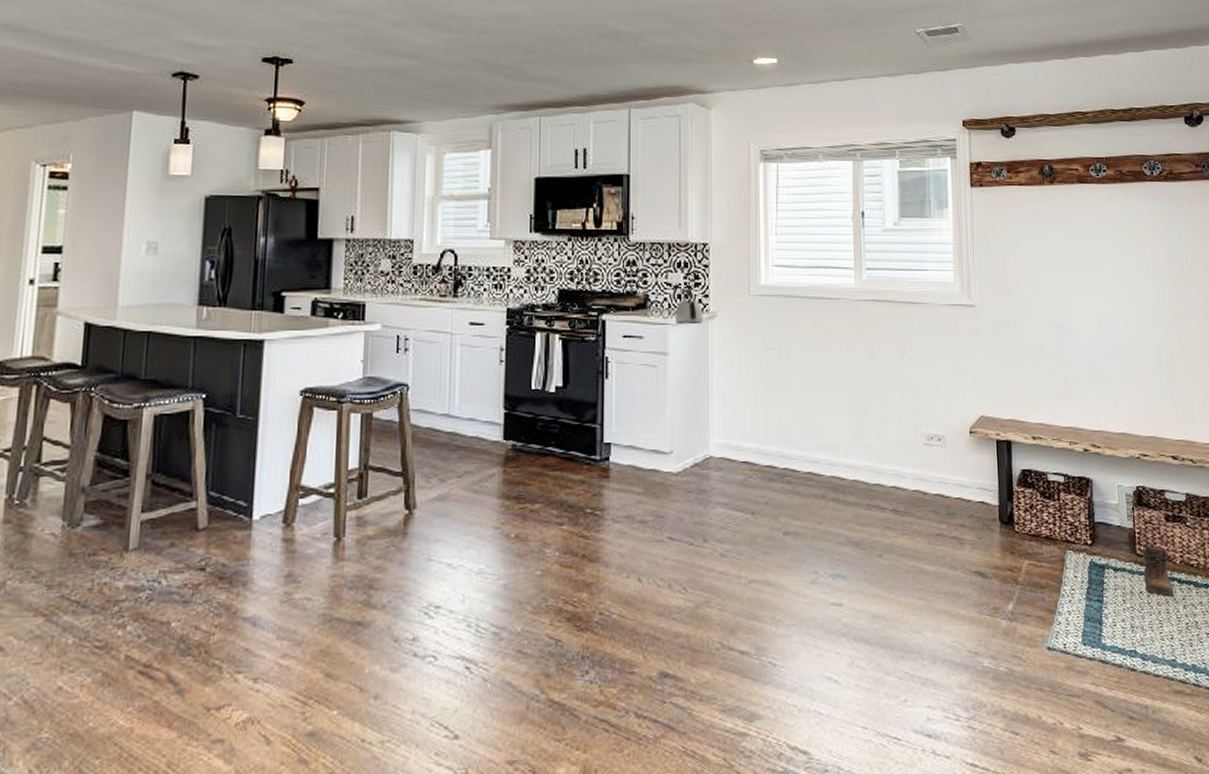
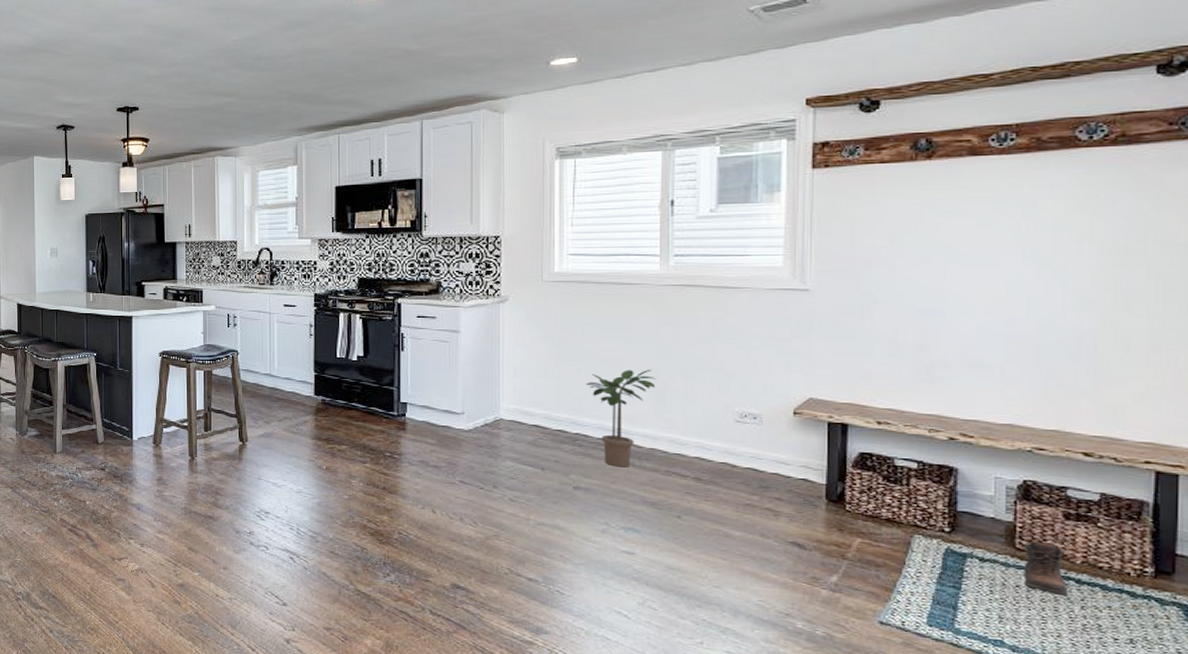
kettle: present [675,288,703,323] -> none [467,276,494,306]
potted plant: none [793,391,855,504] -> present [586,369,656,468]

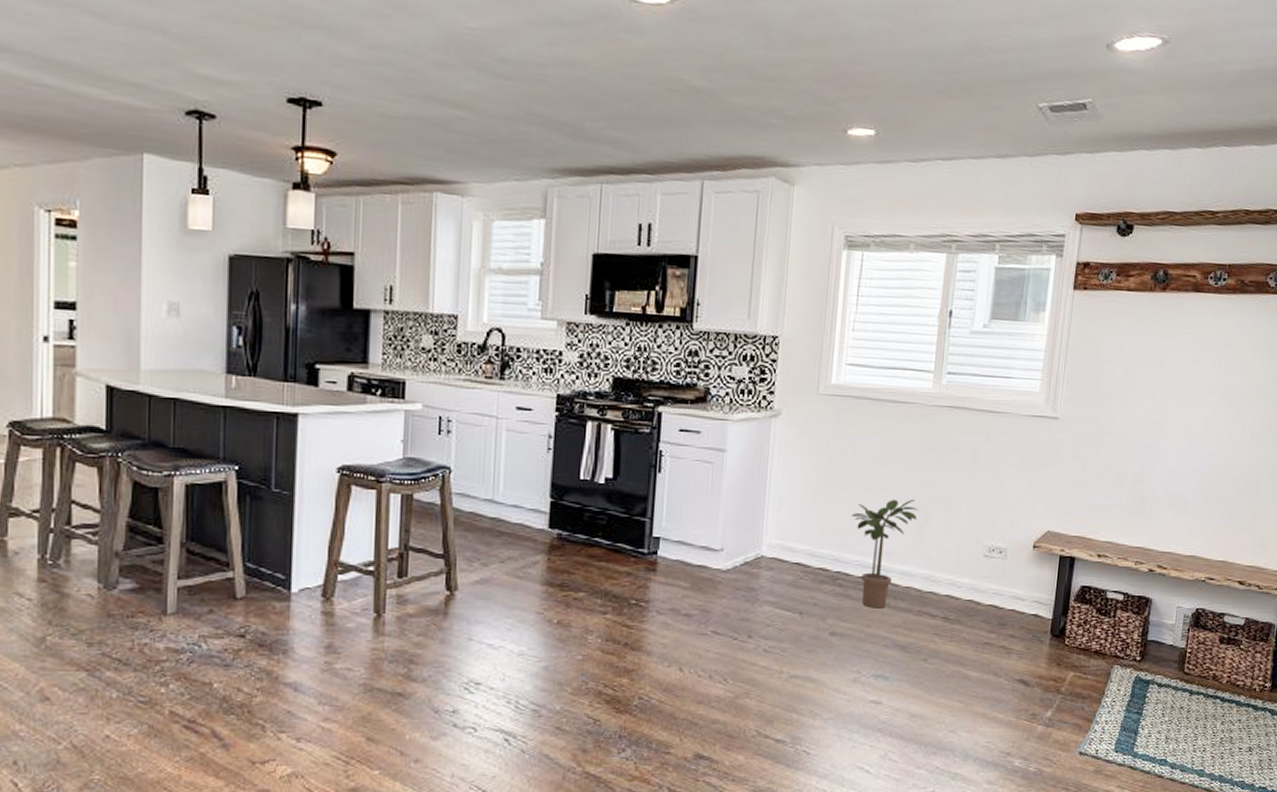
boot: present [1023,540,1069,597] -> none [1186,664,1217,714]

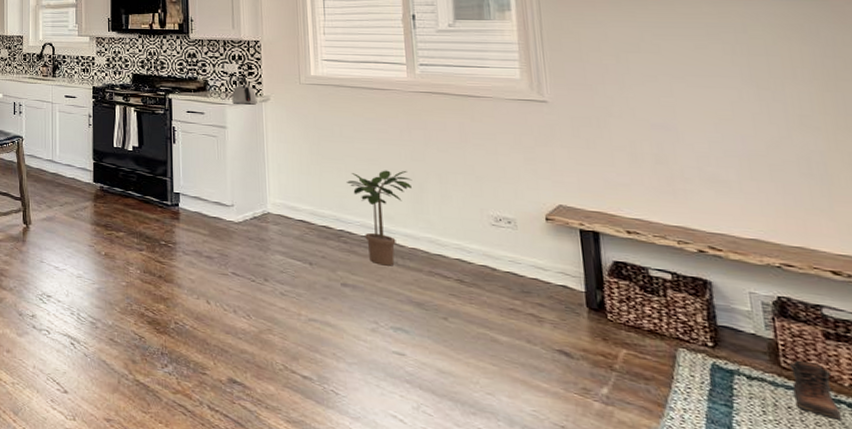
kettle: none [736,383,767,421] -> present [232,76,257,105]
boot: none [1186,664,1217,714] -> present [789,359,844,422]

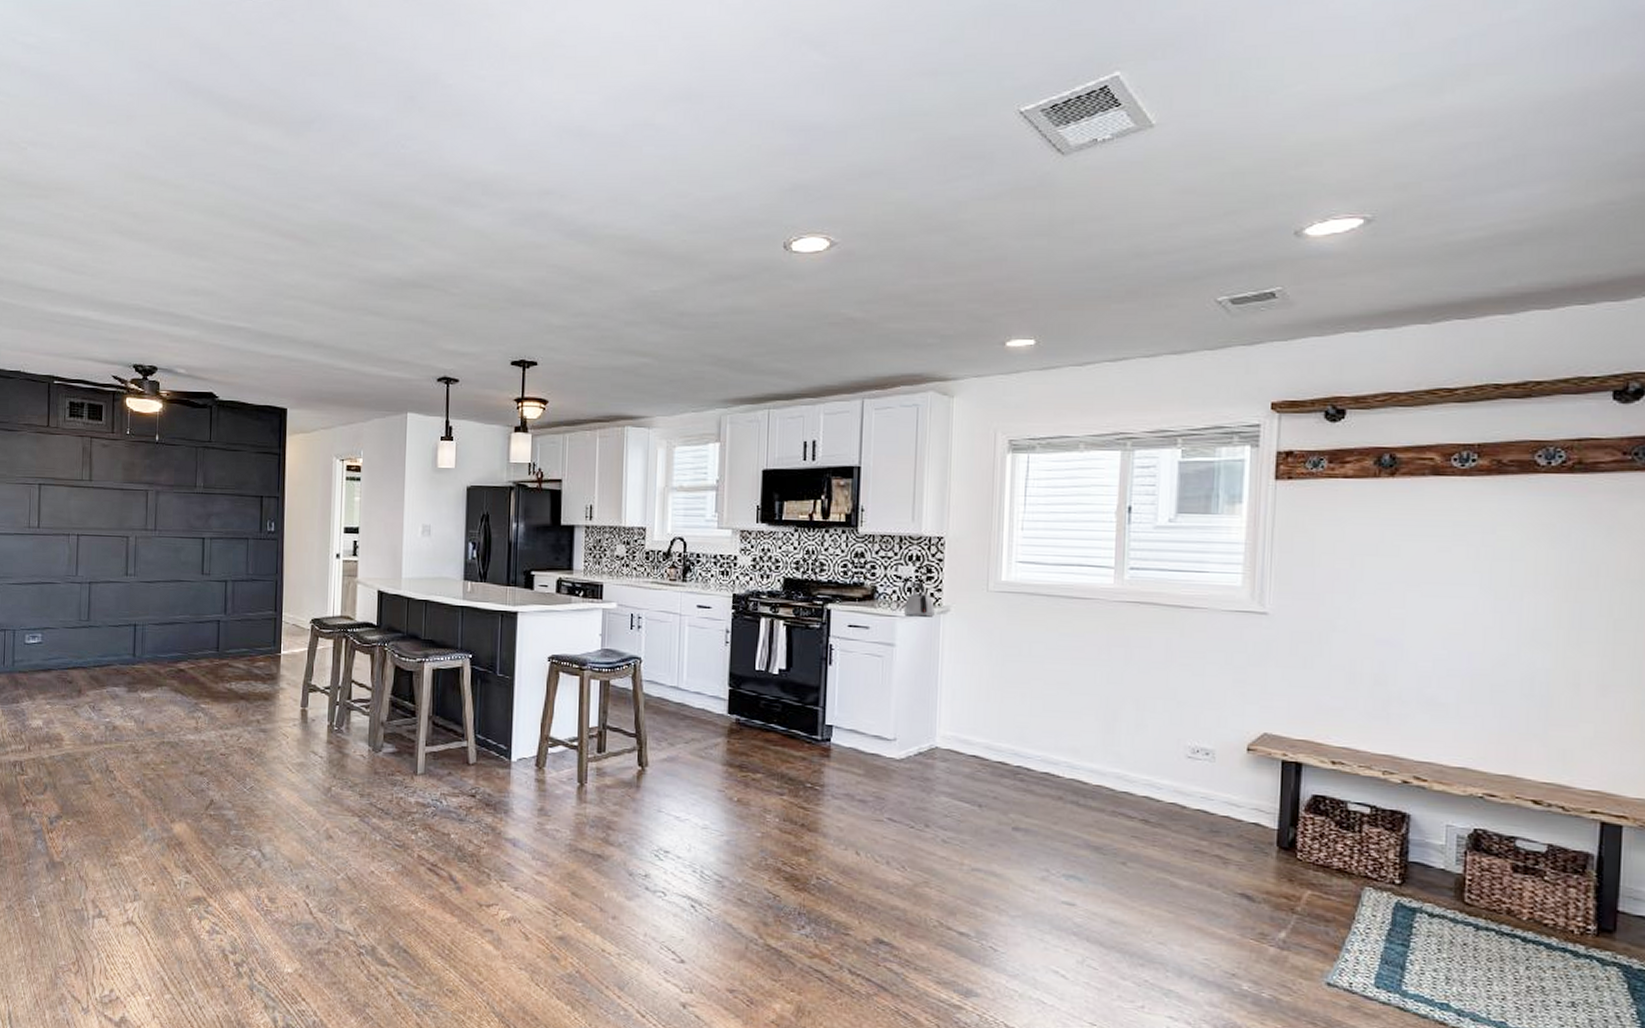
potted plant: present [347,170,412,266] -> none [1031,695,1106,807]
boot: present [789,359,844,422] -> none [1471,894,1515,956]

